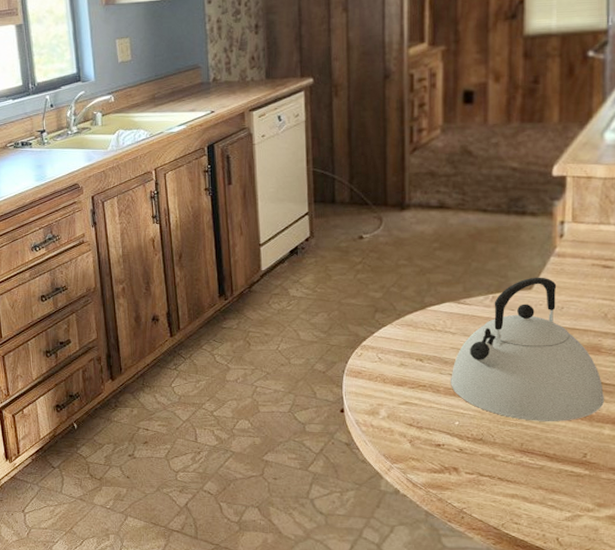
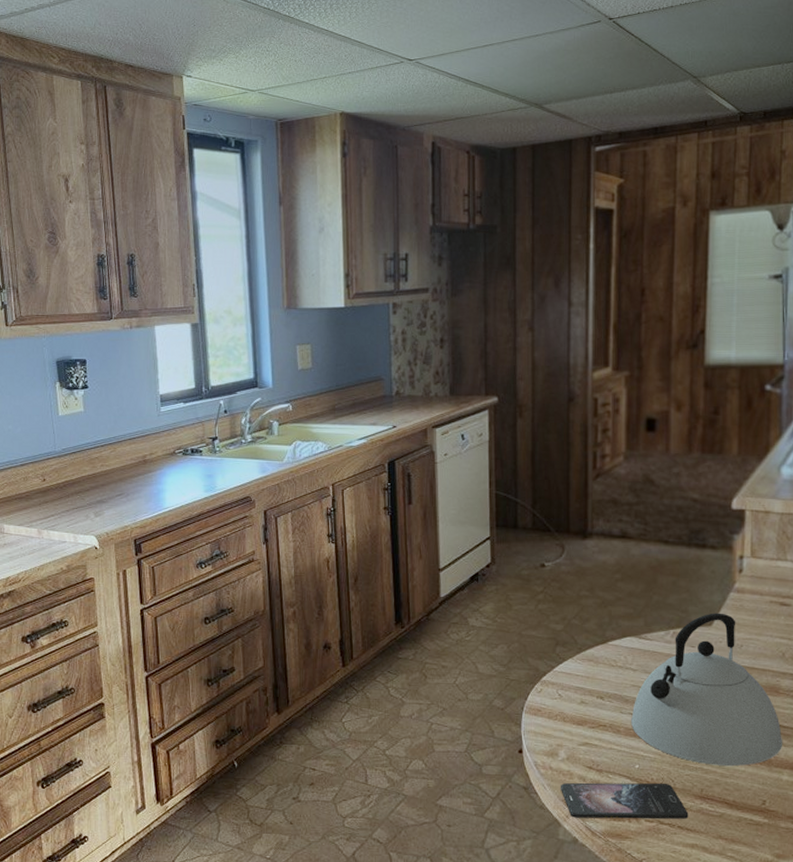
smartphone: none [381,438,509,472] -> present [560,782,689,819]

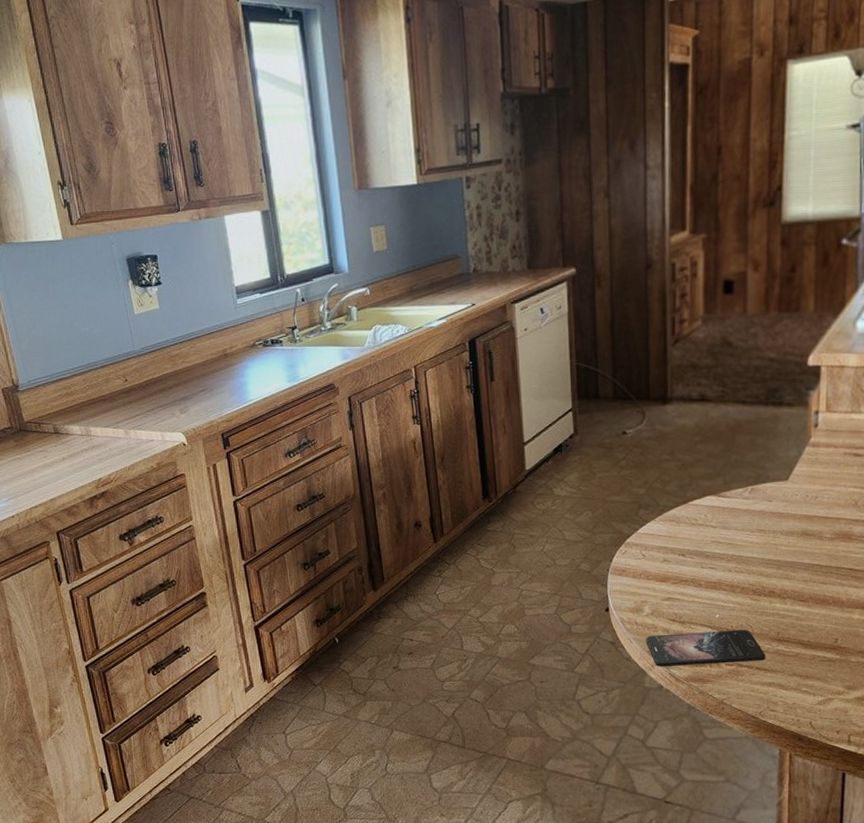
kettle: present [631,613,783,766] -> none [712,467,855,610]

